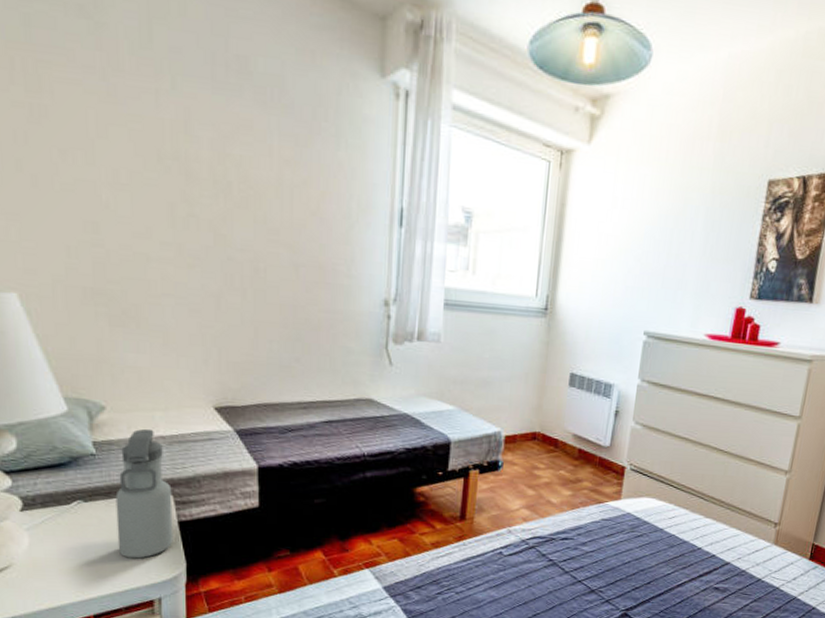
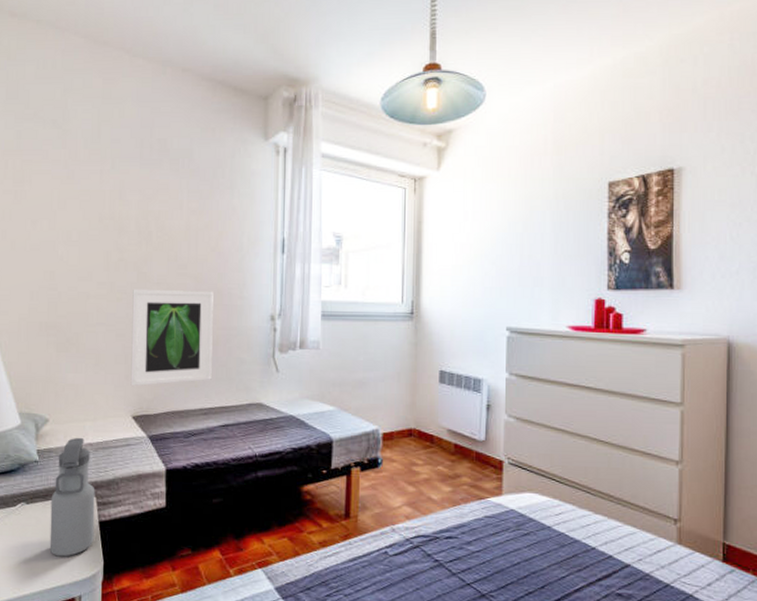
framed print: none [209,254,314,374] -> present [130,288,213,387]

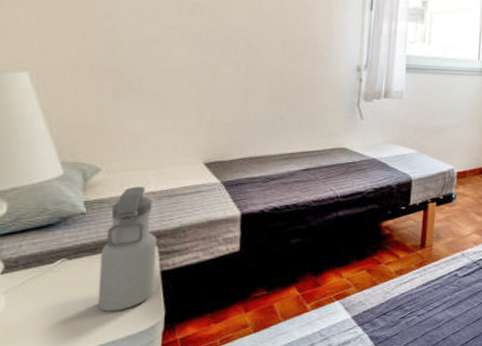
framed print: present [130,288,213,387] -> none [203,35,299,133]

